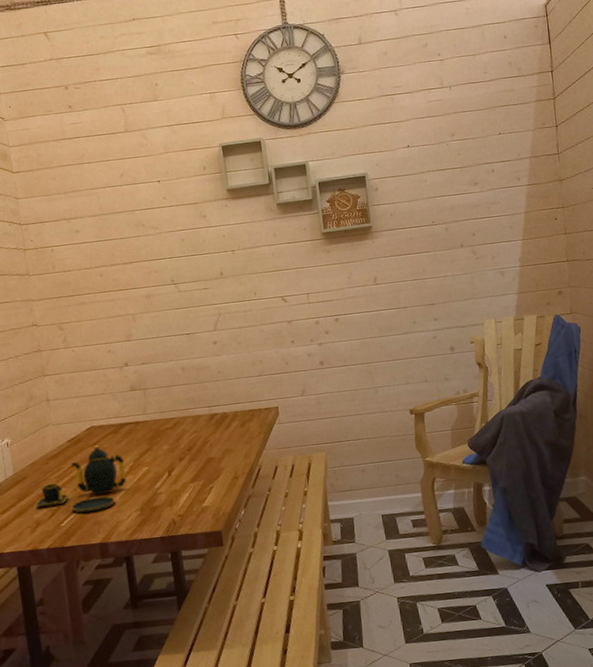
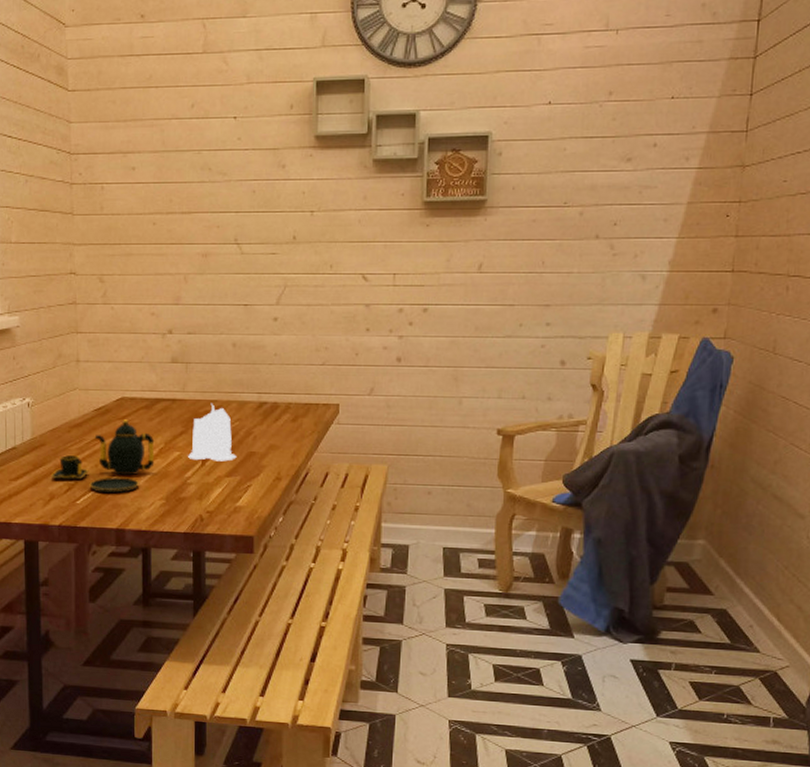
candle: none [155,421,198,472] -> present [188,404,237,462]

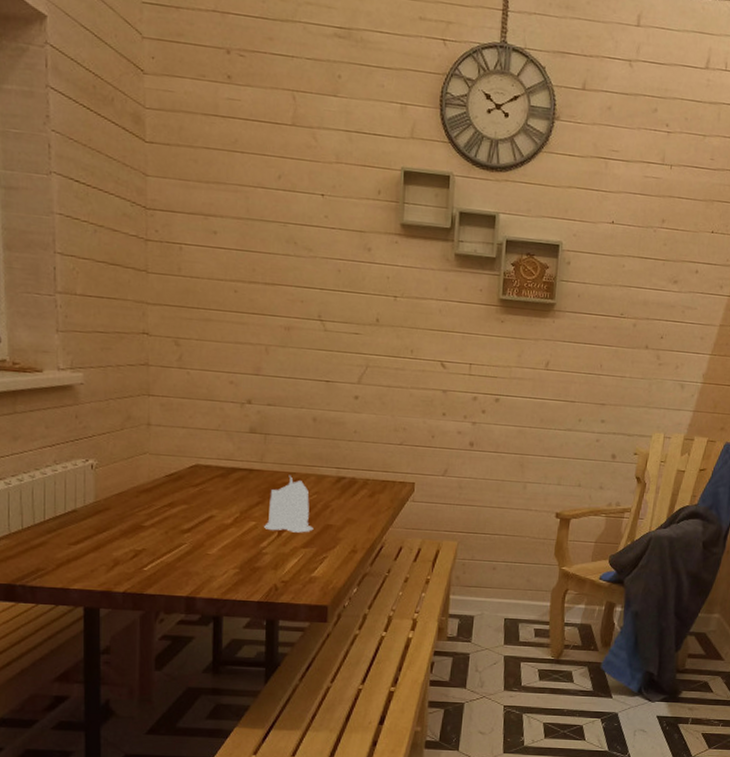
teapot: present [52,420,155,494] -> none [117,487,230,562]

